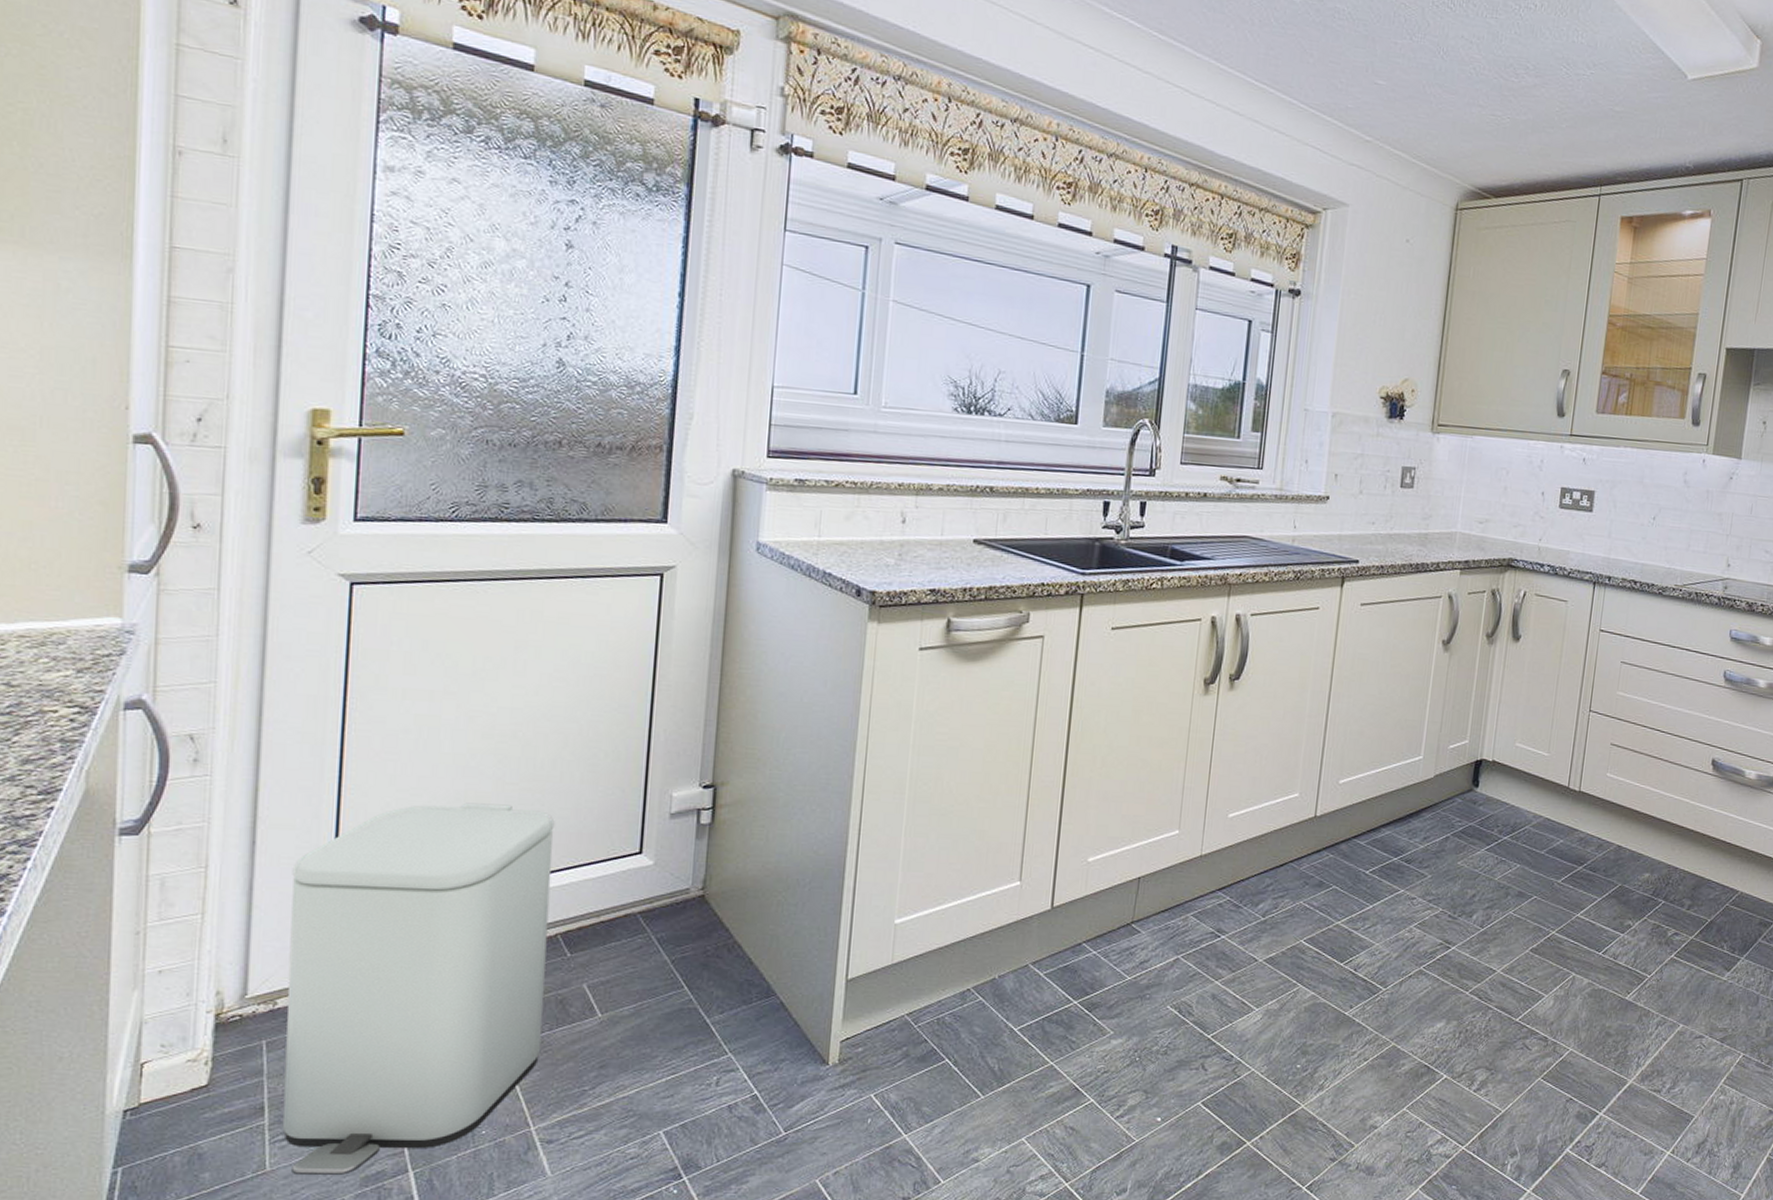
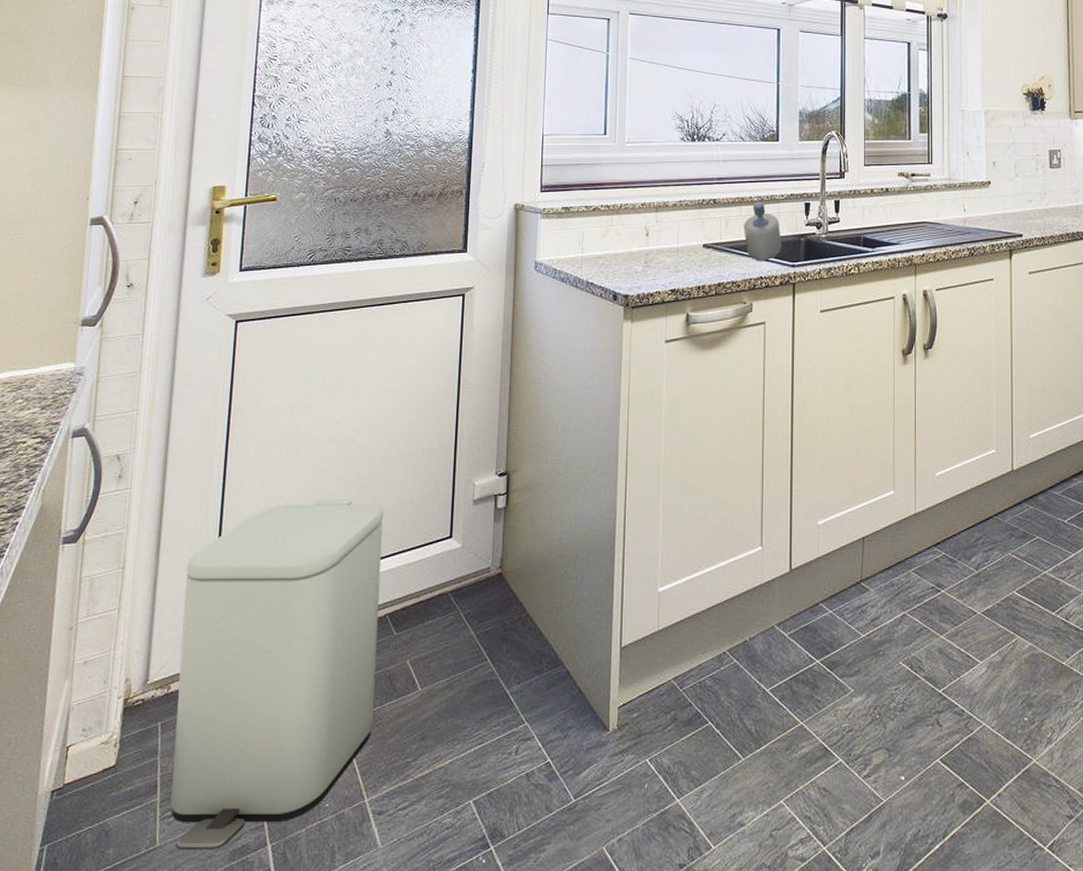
soap dispenser: none [1025,494,1072,566] -> present [744,201,783,261]

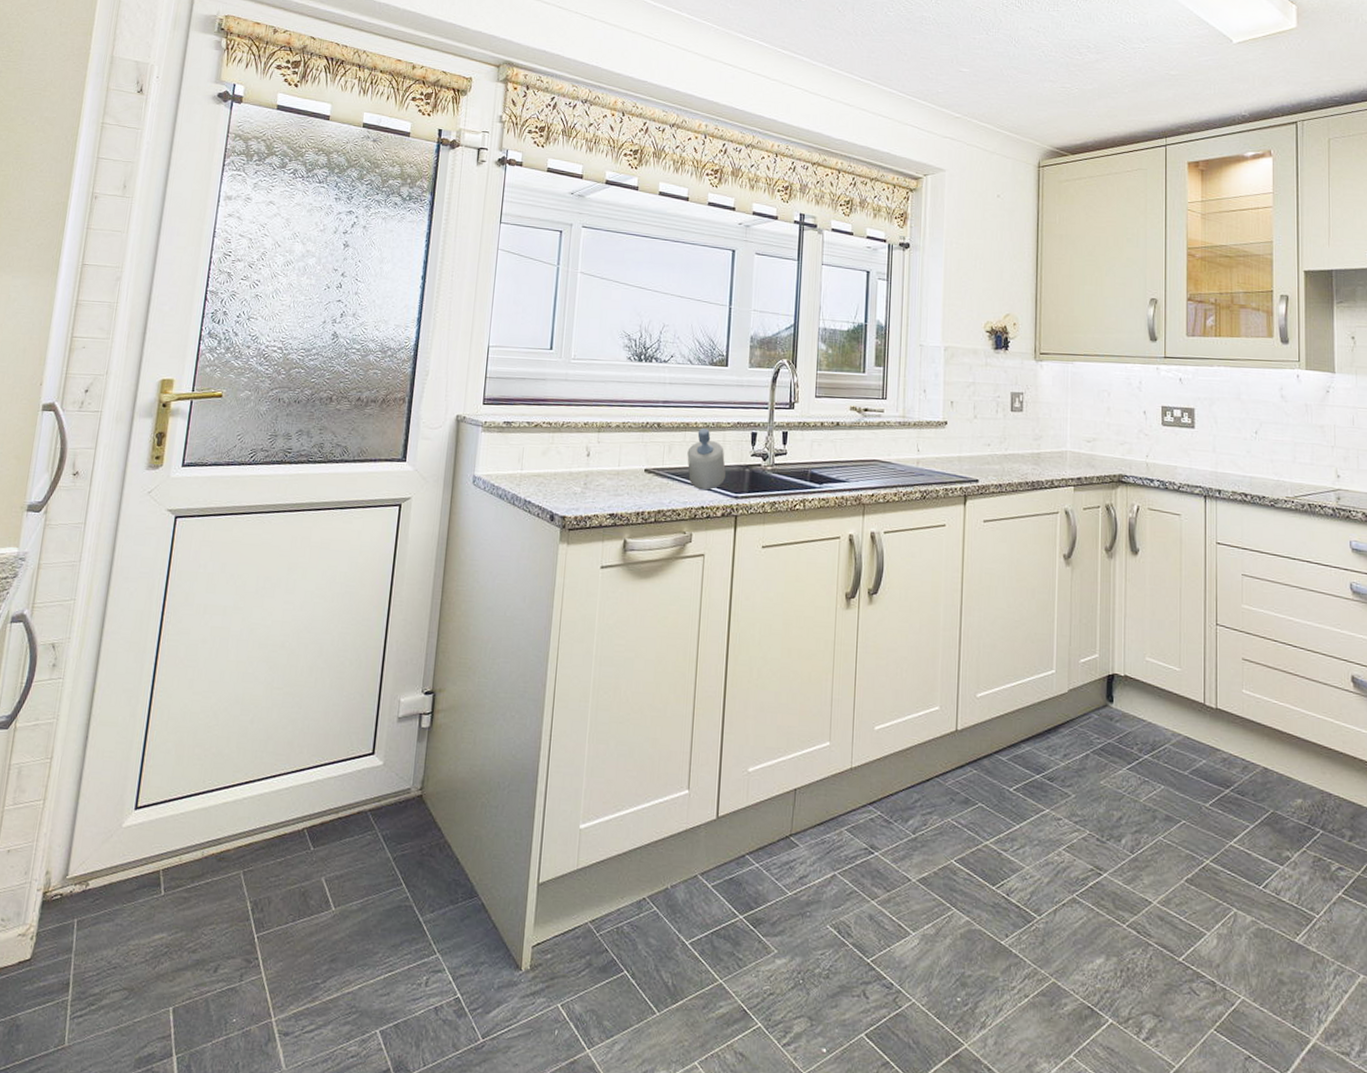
pedal bin: present [170,500,384,851] -> none [80,705,309,1056]

